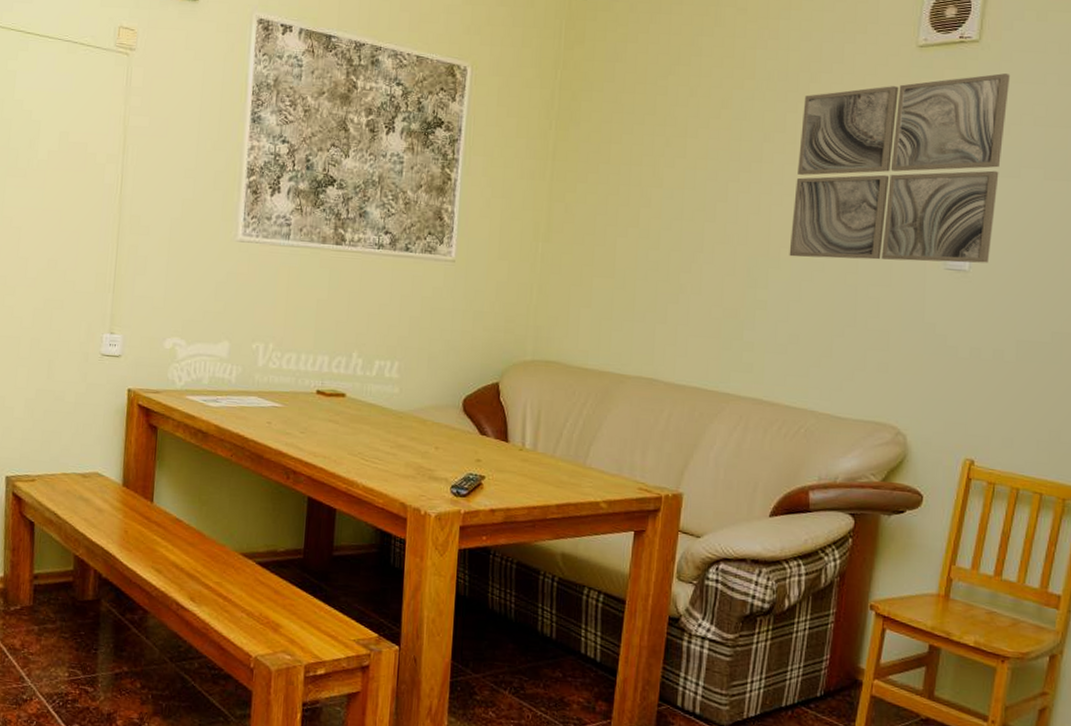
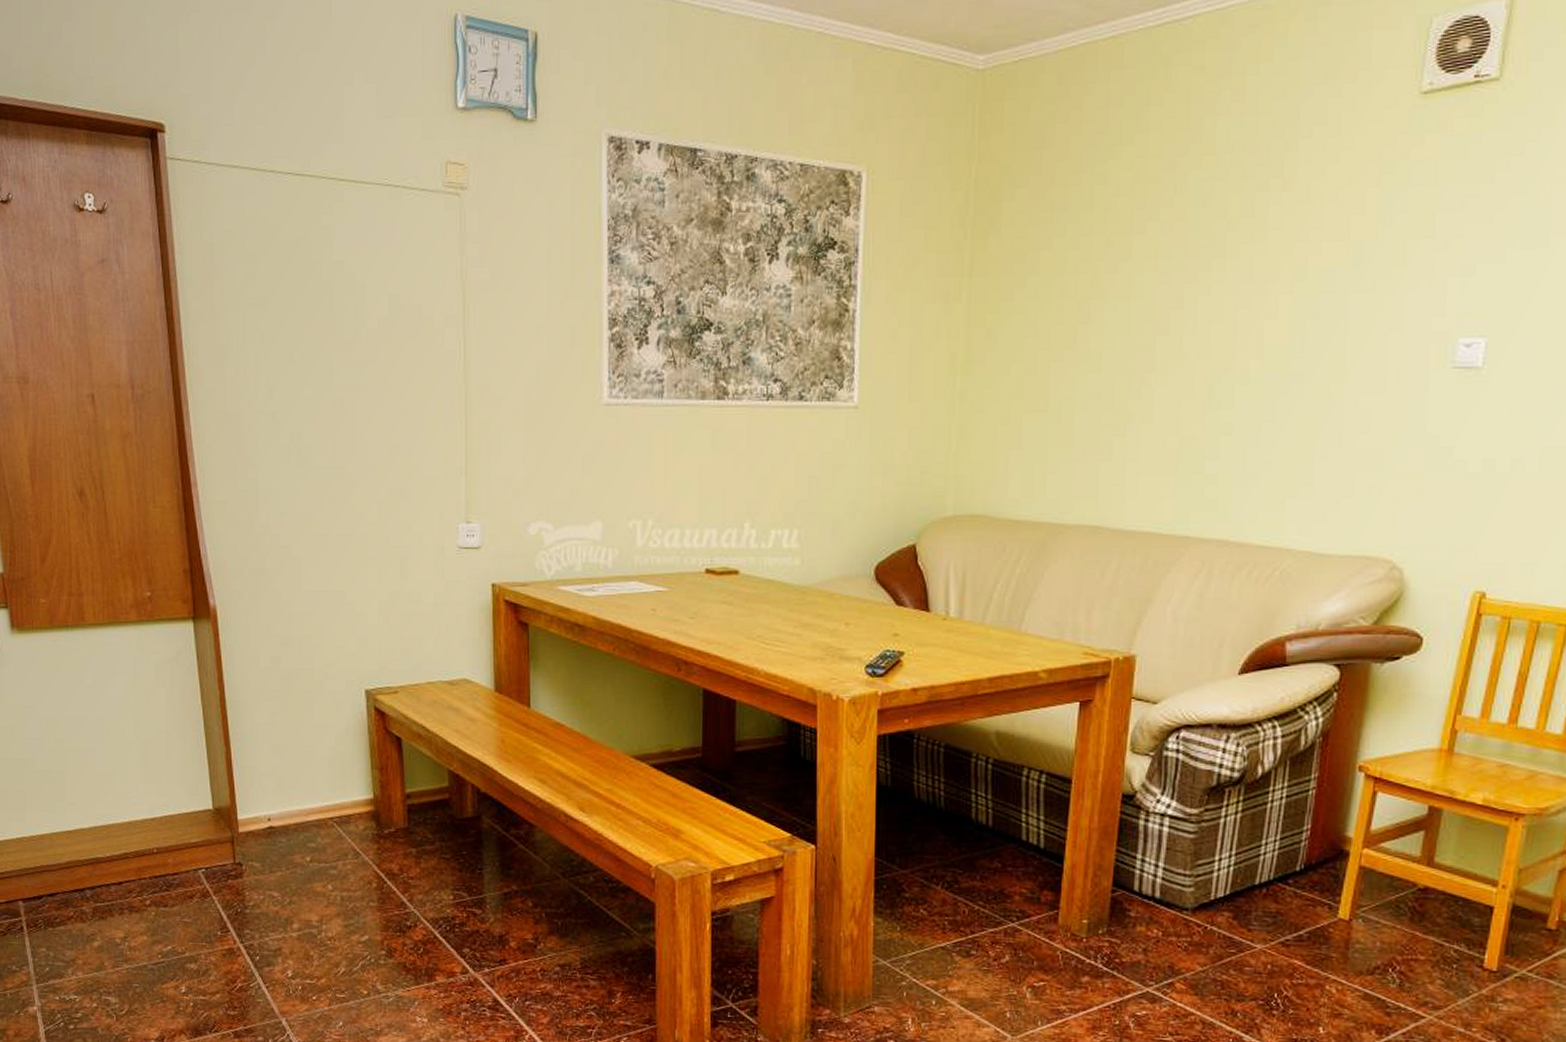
wall art: present [789,73,1011,263] -> none [1259,117,1539,369]

